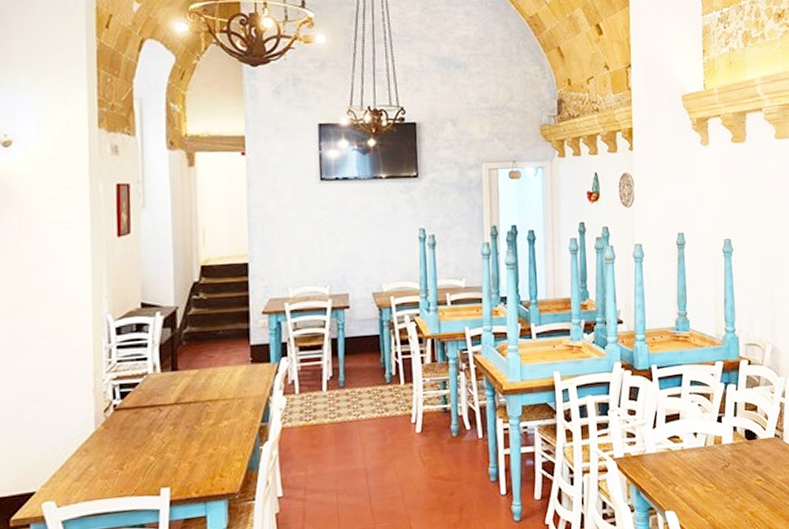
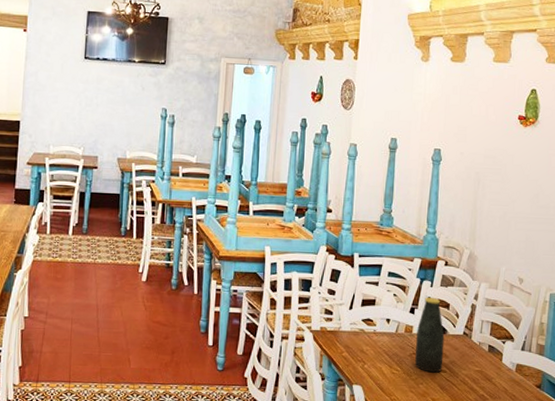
bottle: none [726,401,758,484] -> present [415,297,445,373]

